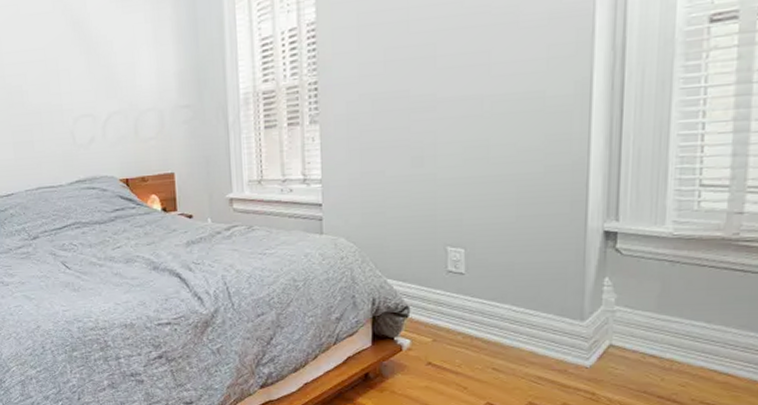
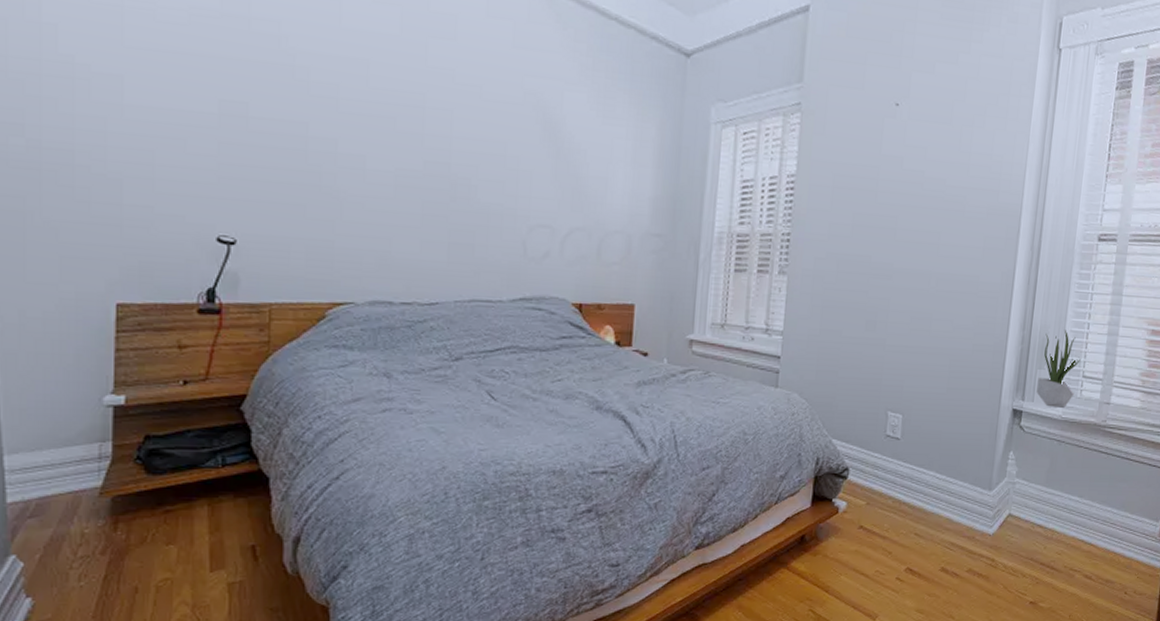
potted plant: none [634,134,695,225] -> present [1036,329,1081,409]

